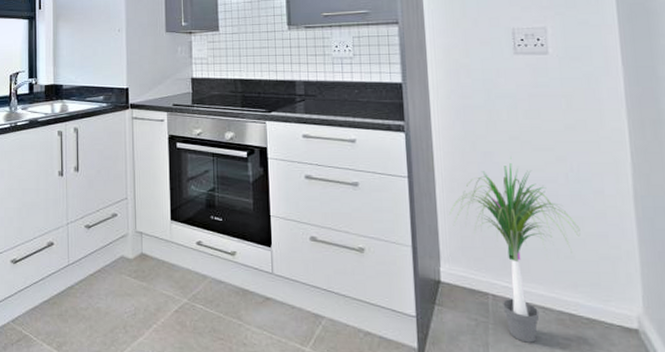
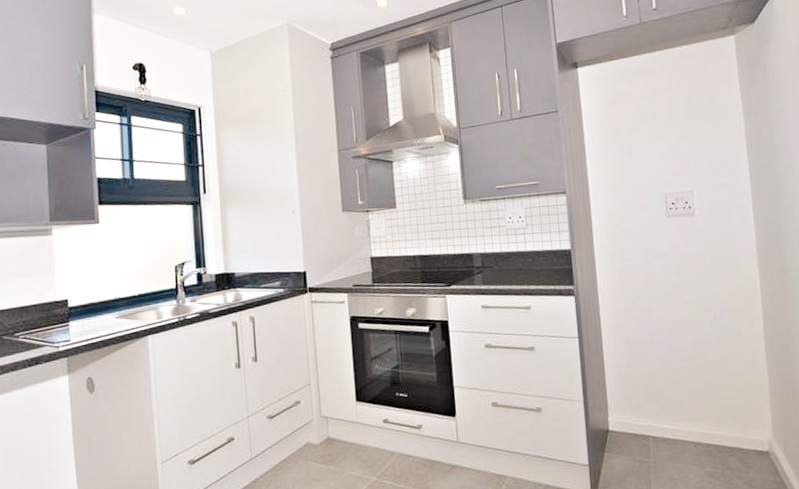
potted plant: present [449,158,580,343] -> none [615,312,723,476]

